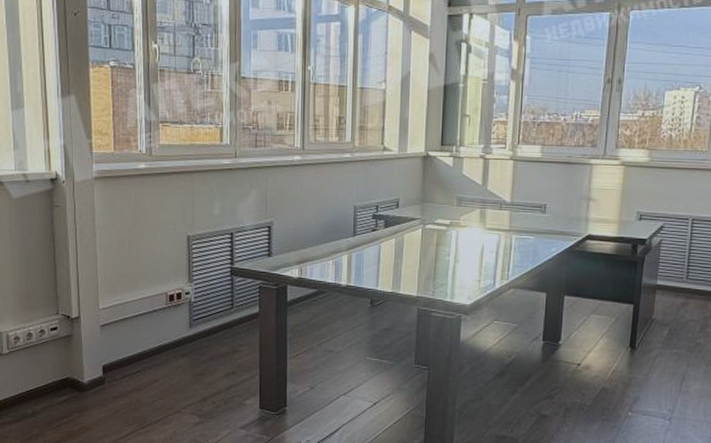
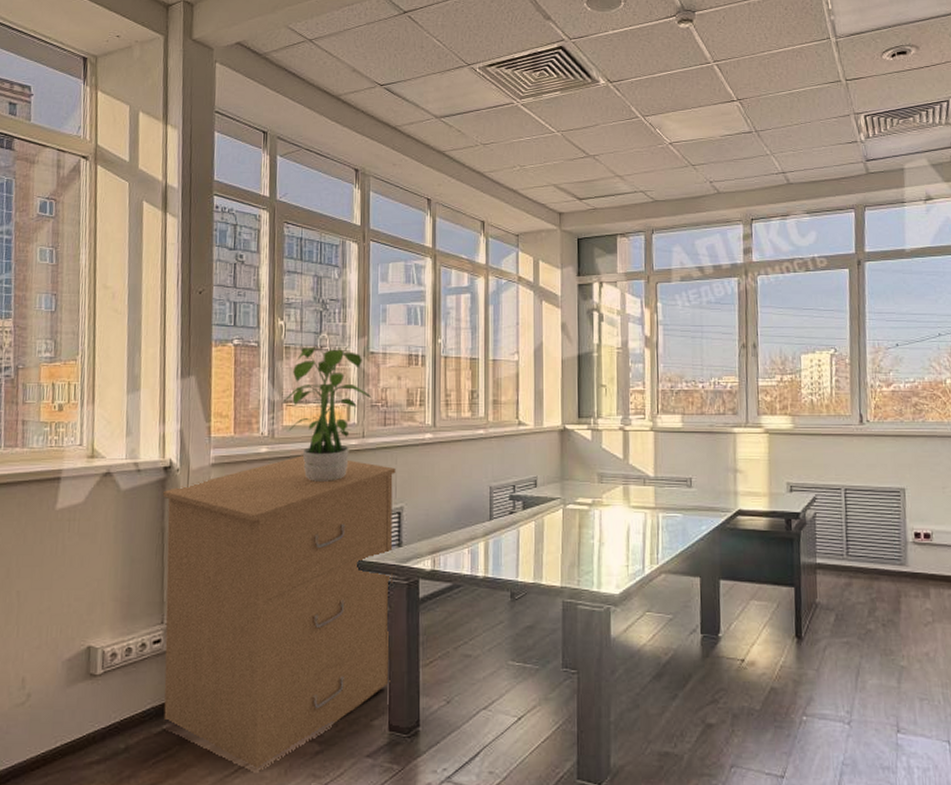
filing cabinet: none [51,172,266,436] -> present [162,455,396,771]
potted plant: none [158,68,243,197] -> present [281,345,372,481]

